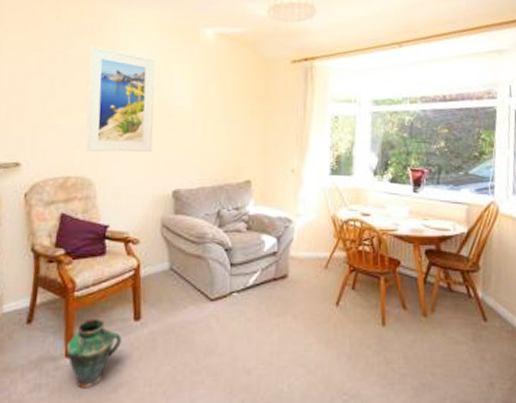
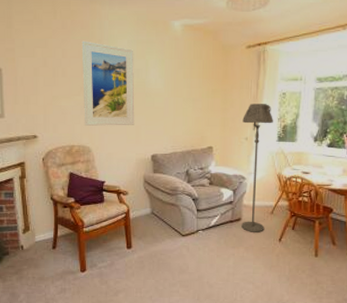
vase: present [66,318,121,389] -> none [80,246,119,293]
floor lamp: none [288,128,324,294] -> present [241,104,273,233]

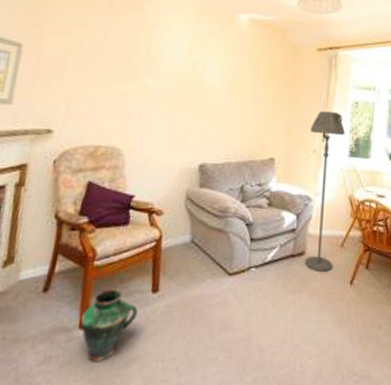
vase: none [80,246,119,293] -> present [80,289,138,363]
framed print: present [81,40,135,126] -> none [118,23,192,126]

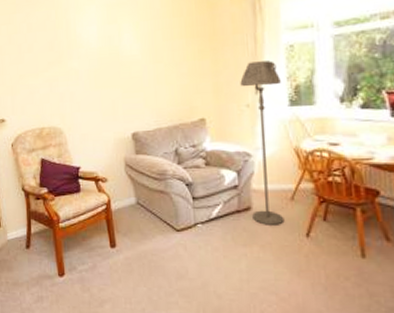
vase: present [80,289,138,363] -> none [58,245,102,302]

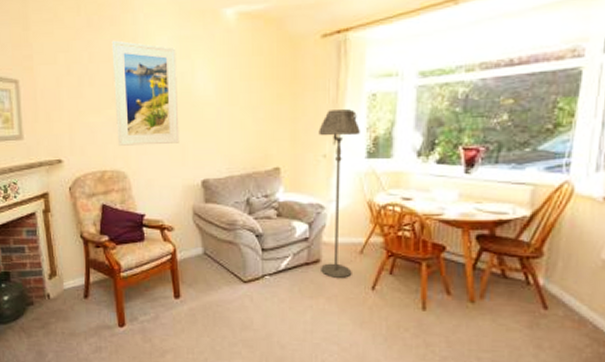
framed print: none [47,11,110,104] -> present [111,40,180,146]

